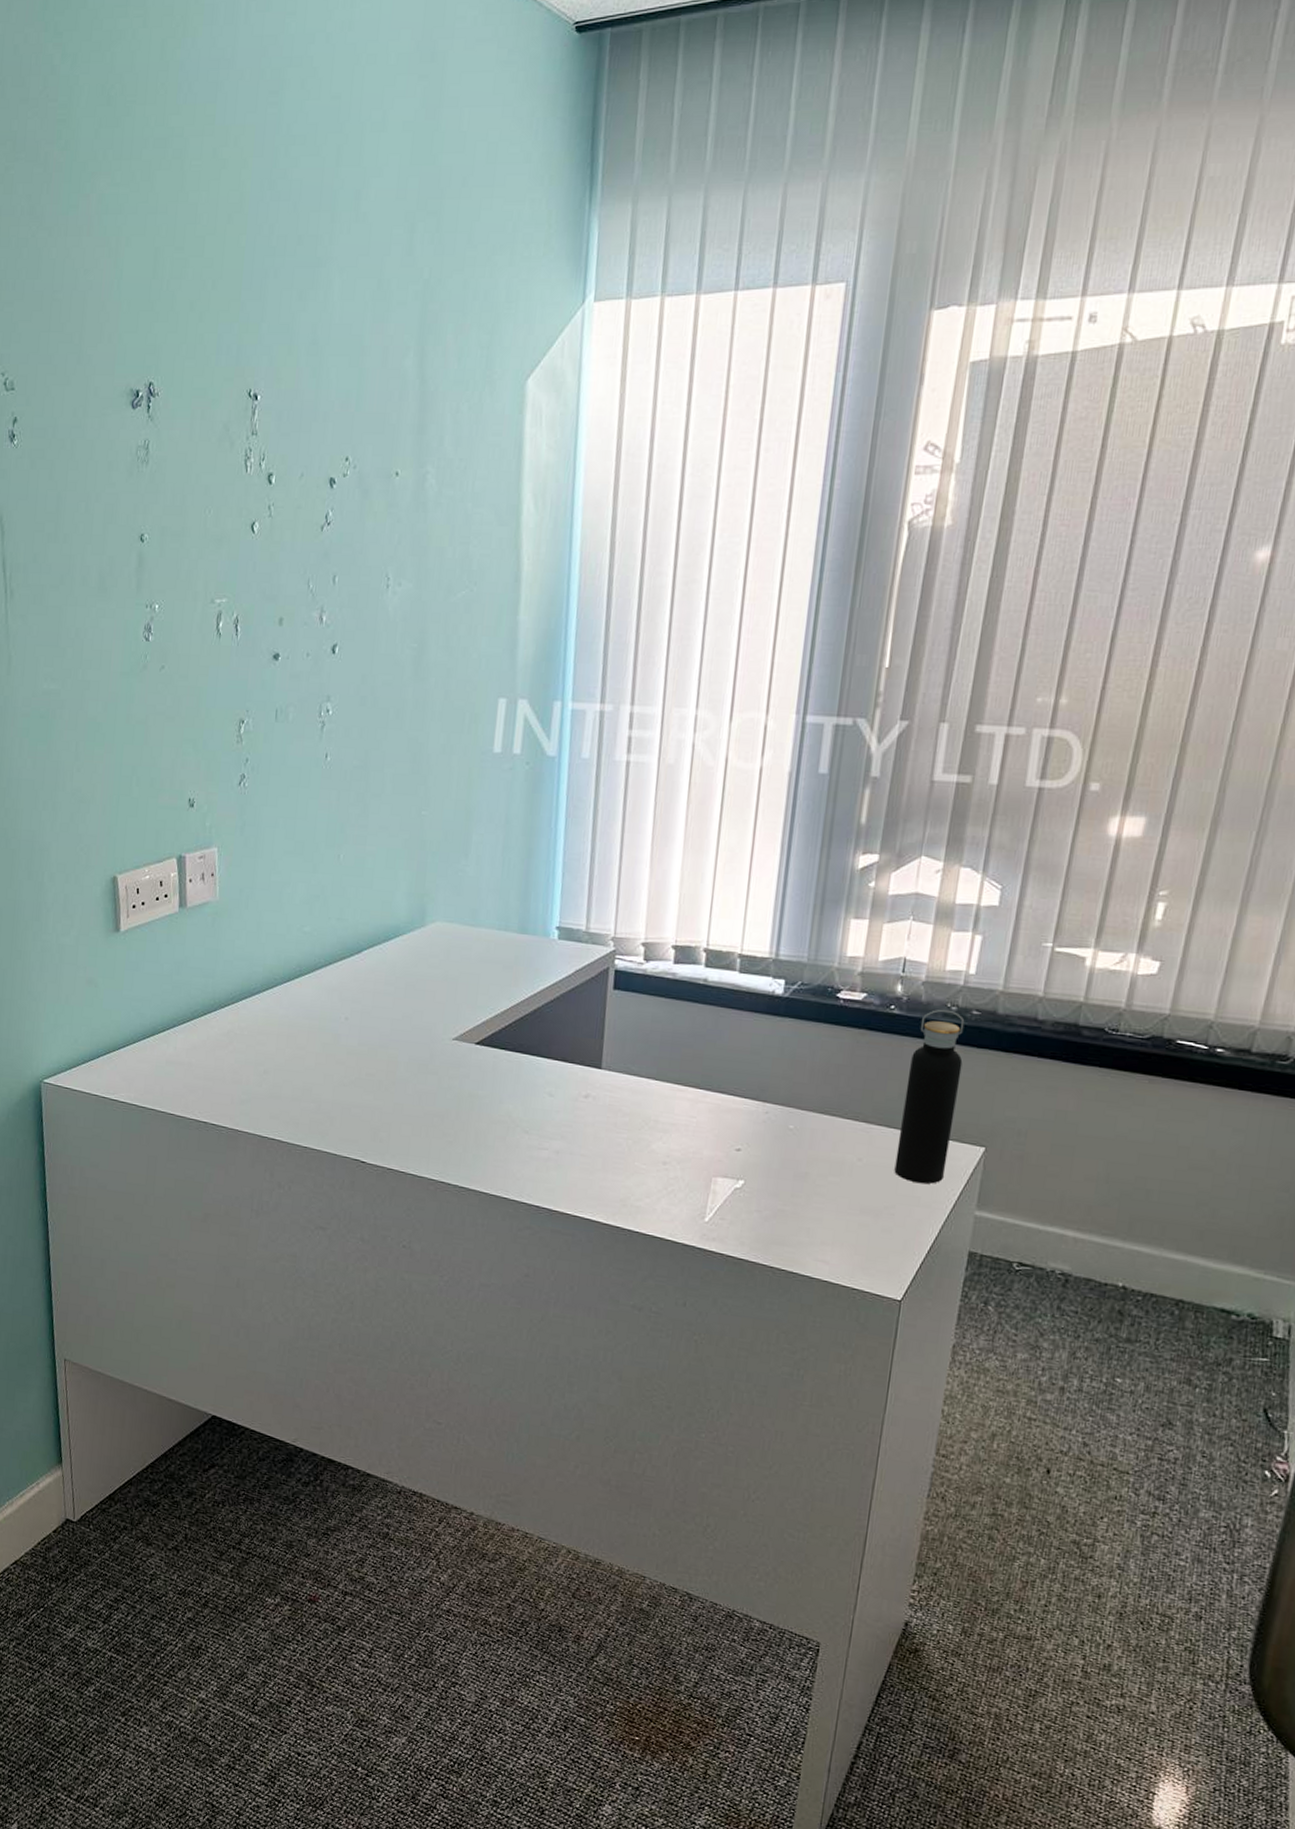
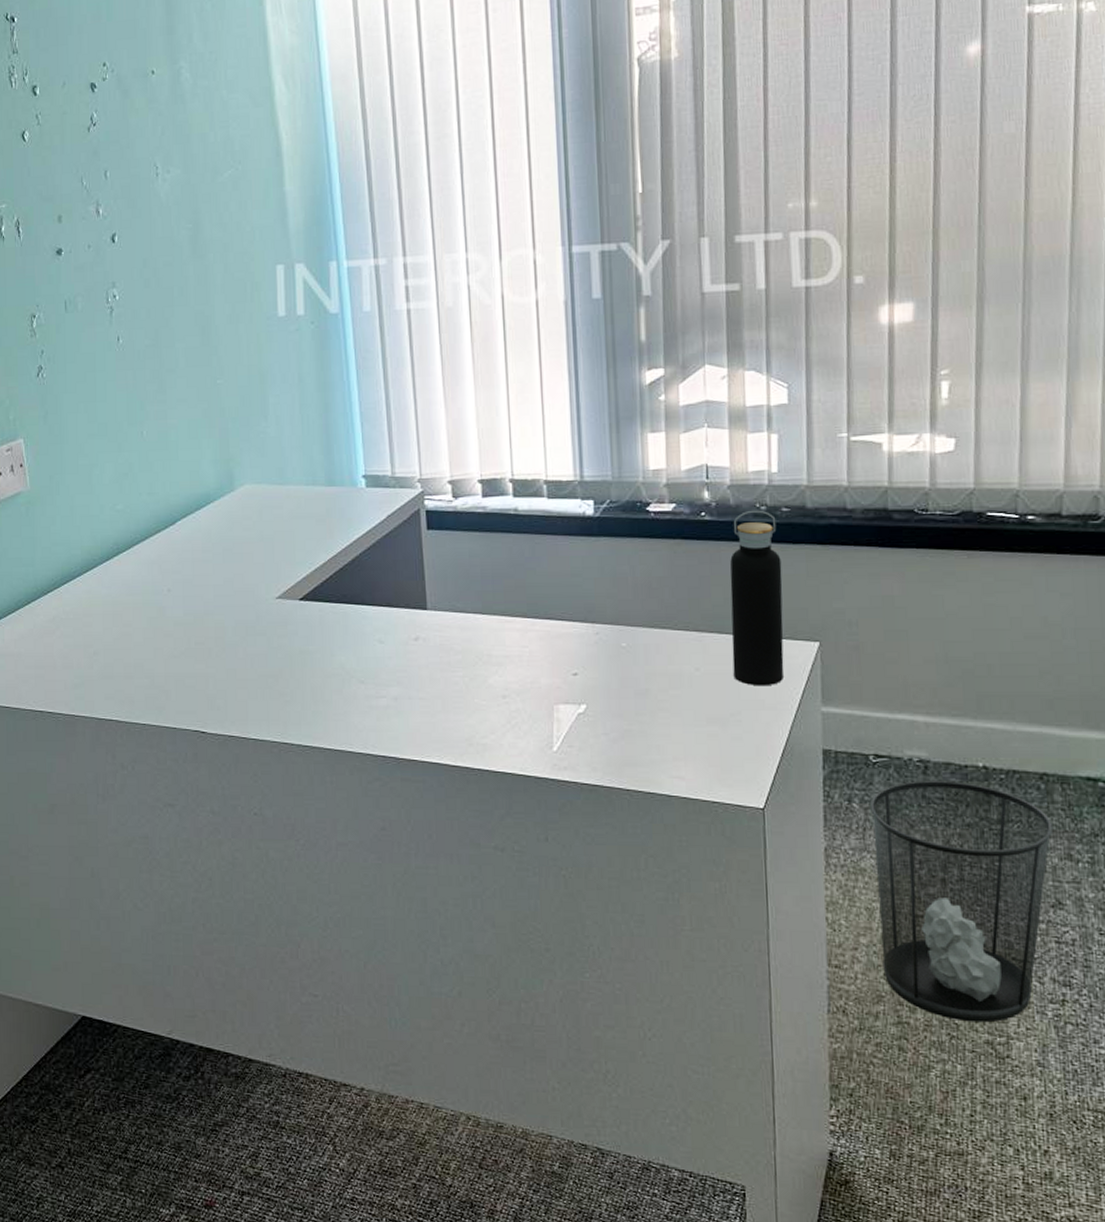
waste bin: none [987,1292,1179,1525] -> present [870,781,1054,1023]

